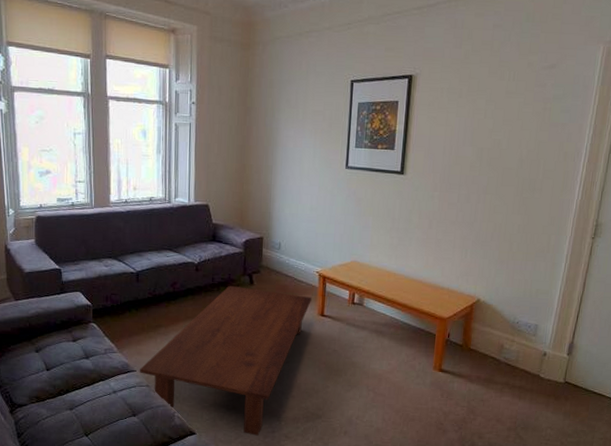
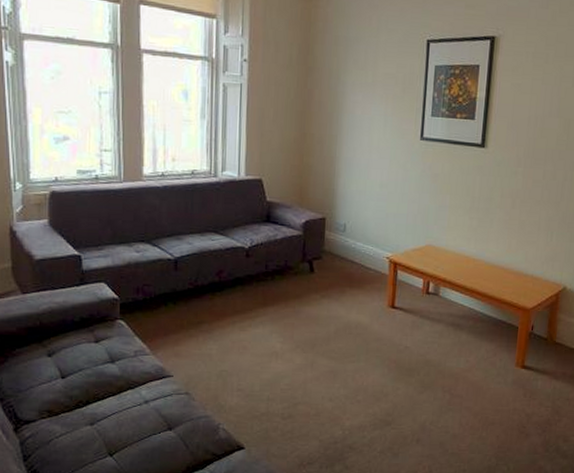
coffee table: present [139,285,312,436] -> none [176,273,381,448]

